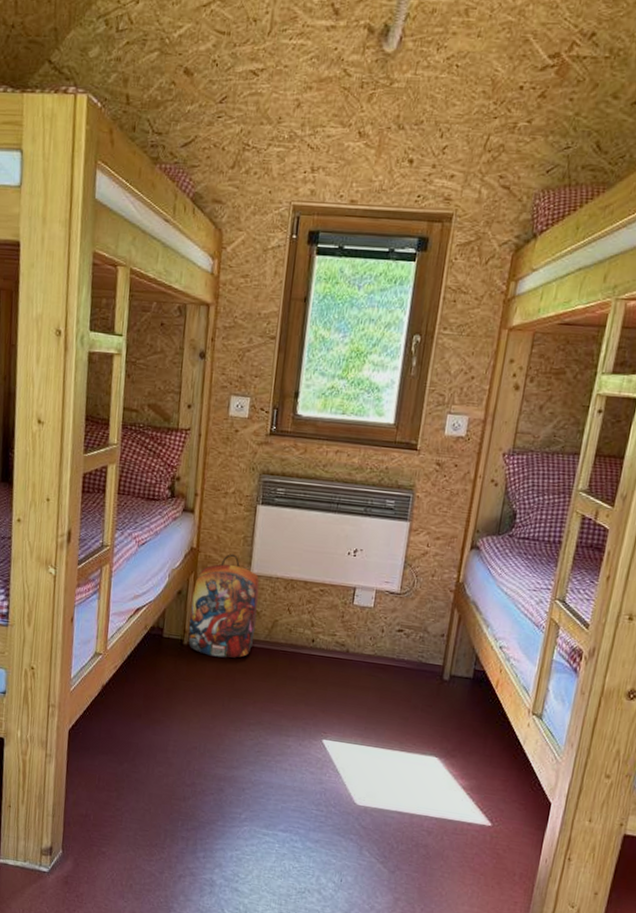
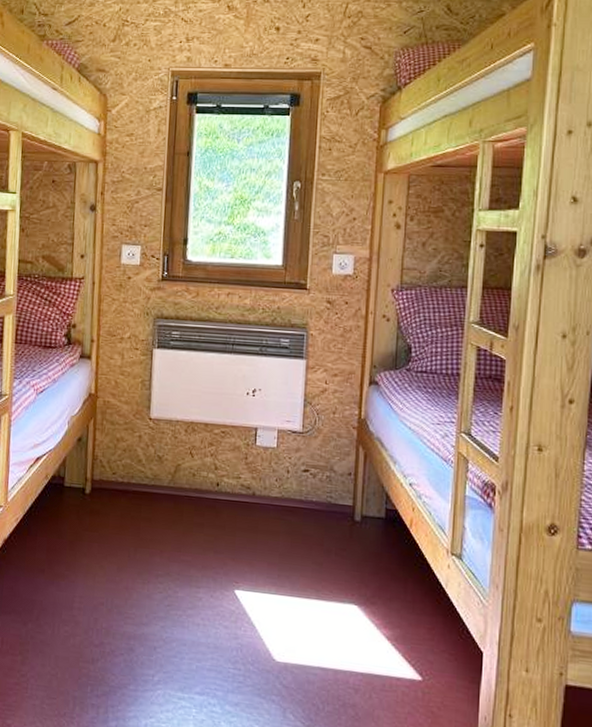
backpack: present [188,554,260,658] -> none [90,398,160,506]

